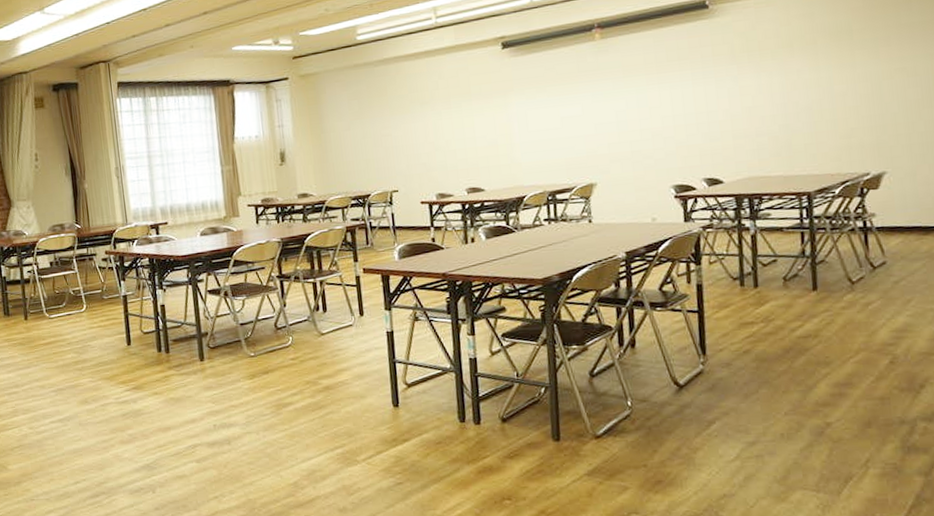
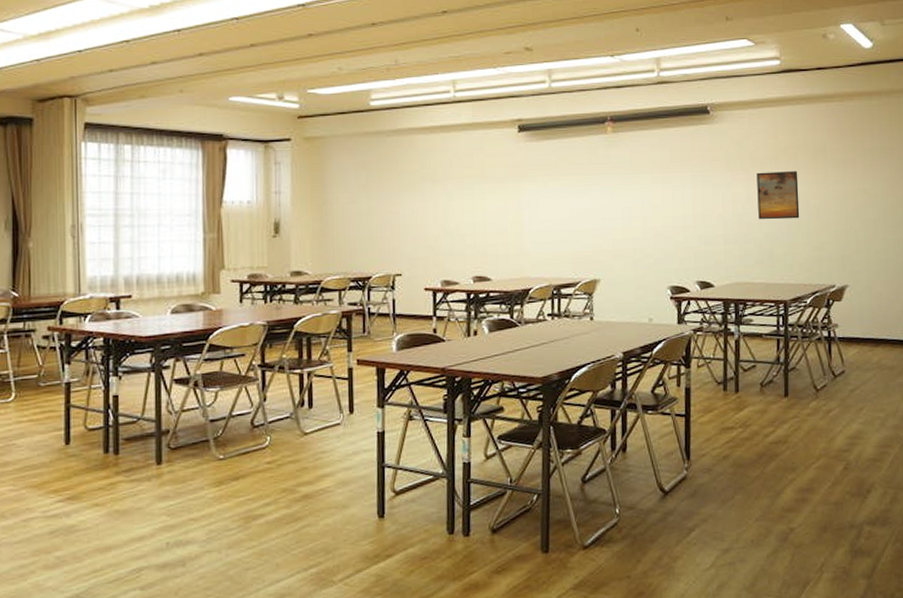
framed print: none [767,57,822,112] -> present [757,171,800,220]

